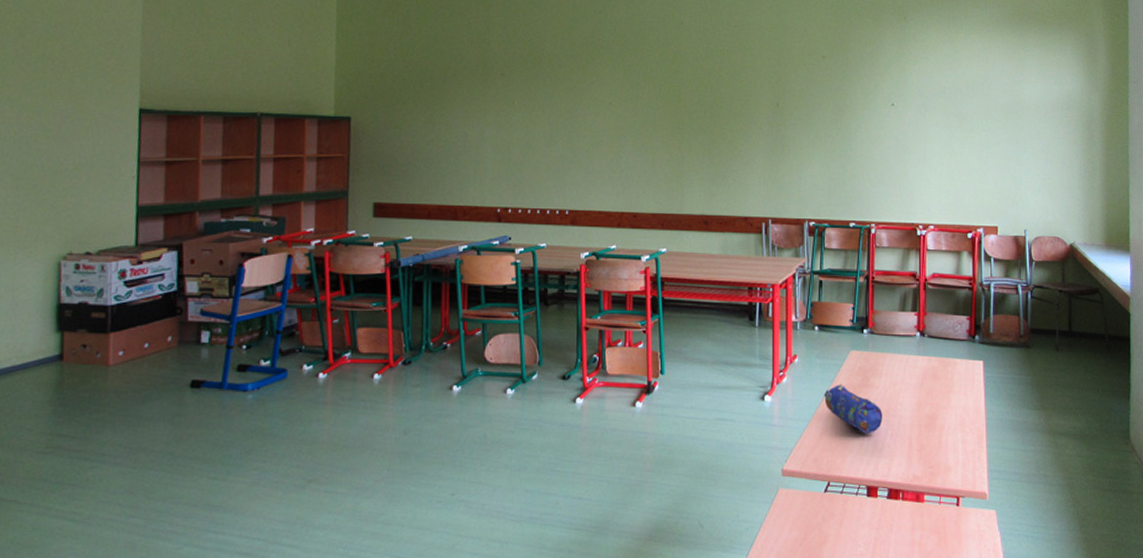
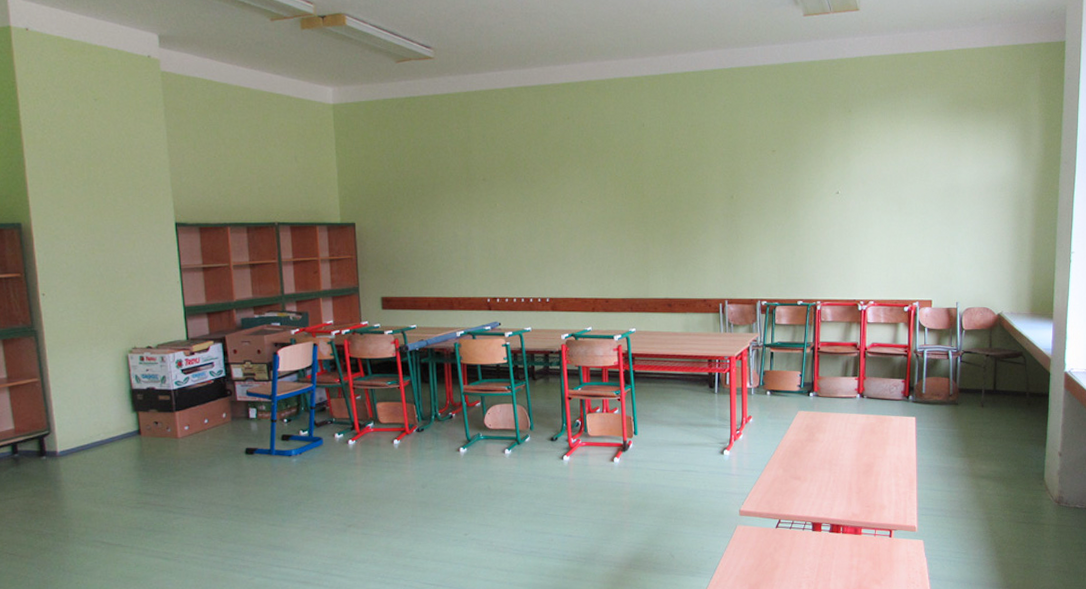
pencil case: present [824,383,883,433] -> none [775,439,826,480]

